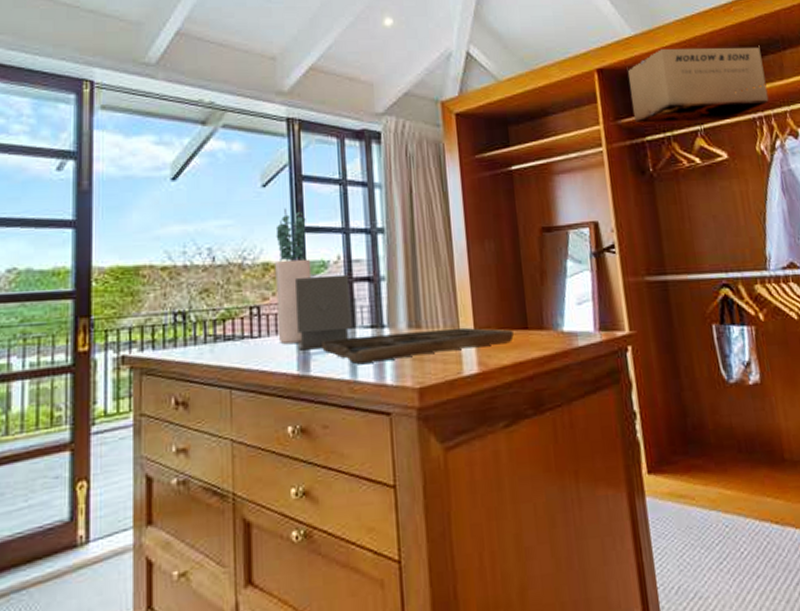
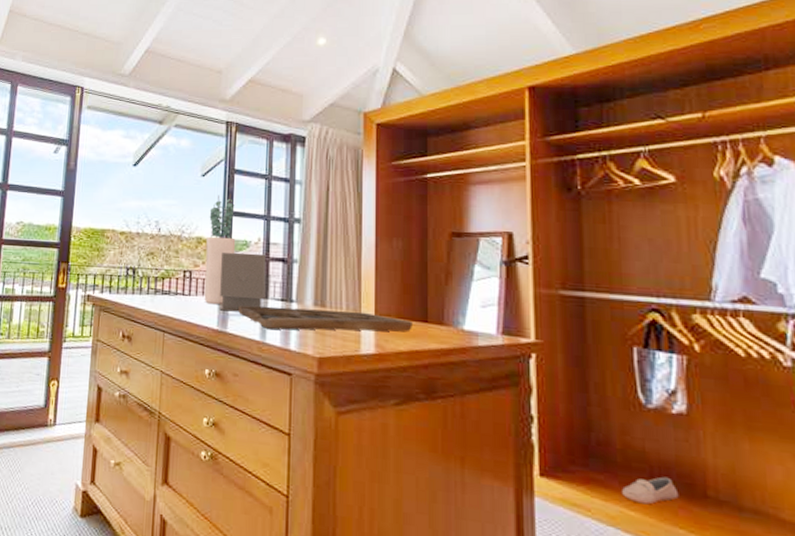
box: present [627,45,769,122] -> none [563,65,738,142]
loafer: none [718,448,764,481] -> present [622,476,679,505]

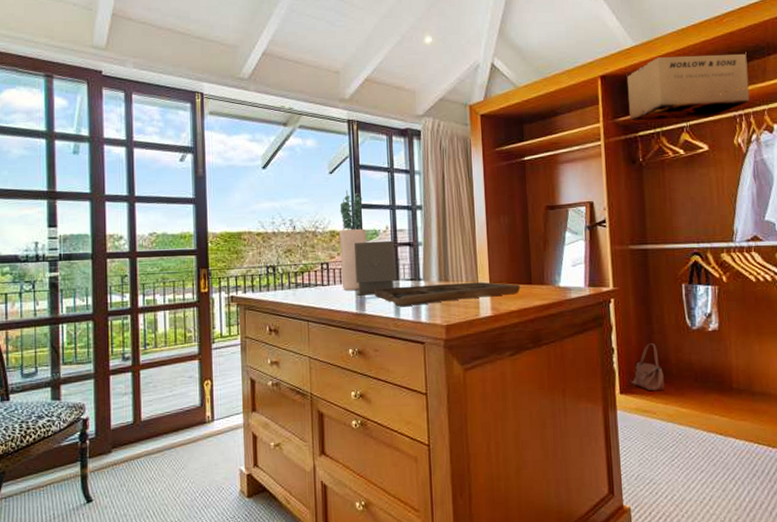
handbag: none [554,417,604,482] -> present [630,343,664,392]
box: none [563,65,738,142] -> present [626,52,750,120]
loafer: present [622,476,679,505] -> none [677,379,715,402]

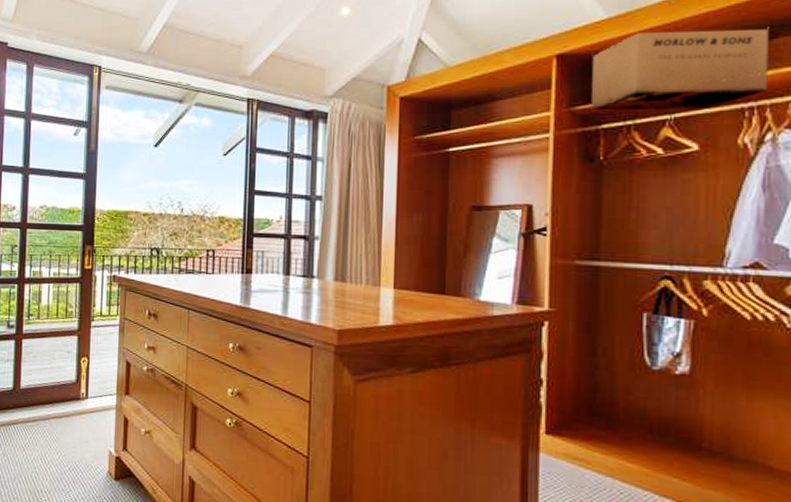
vase: present [339,188,367,291] -> none [227,173,258,283]
jewelry box: present [355,240,397,296] -> none [242,230,288,289]
decorative tray: present [374,281,520,306] -> none [261,282,430,305]
handbag: present [630,343,664,392] -> none [560,379,606,438]

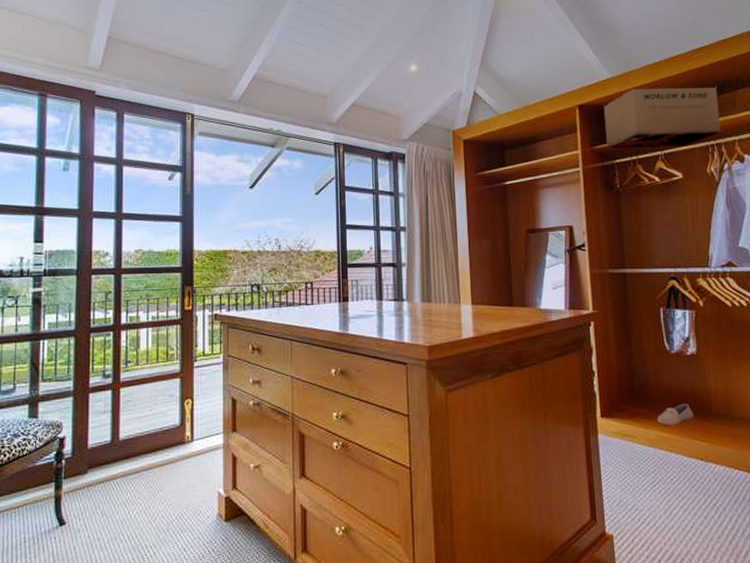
loafer: none [622,432,676,457] -> present [657,403,694,426]

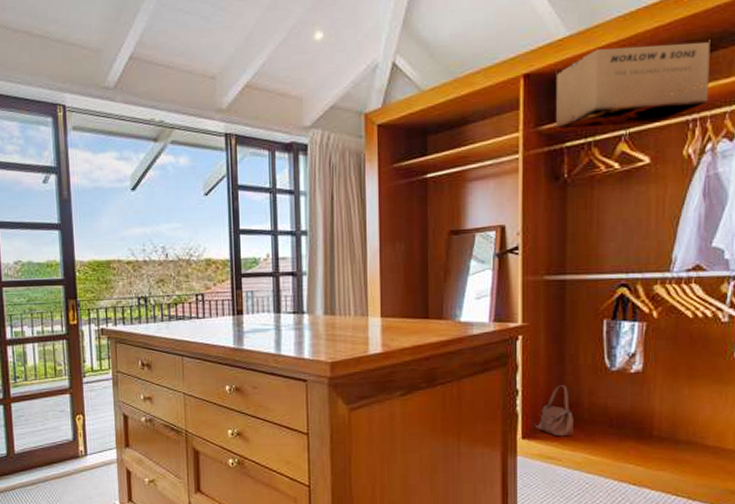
handbag: none [611,367,645,415] -> present [534,385,574,437]
loafer: present [657,403,694,426] -> none [587,425,631,449]

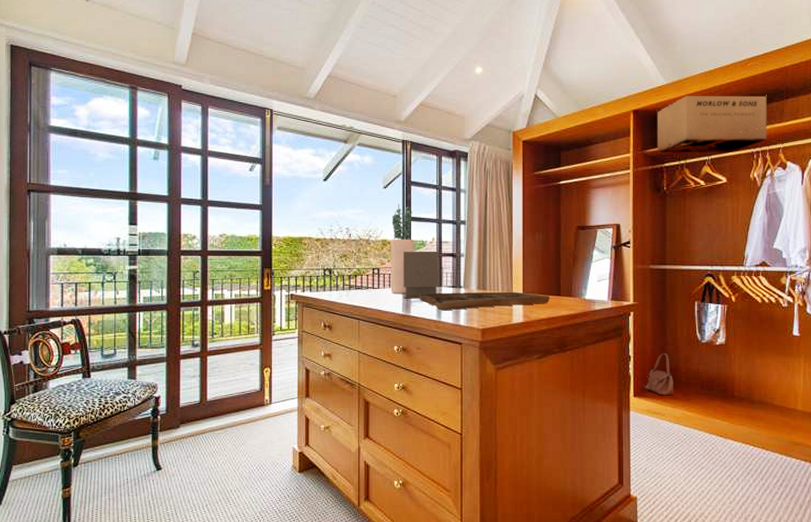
vase: none [216,212,245,325] -> present [390,202,414,295]
jewelry box: none [232,269,278,330] -> present [403,251,440,299]
decorative tray: none [253,315,415,341] -> present [419,291,550,310]

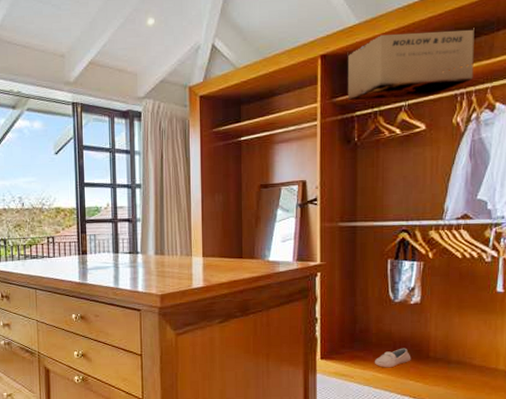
vase: present [390,202,414,295] -> none [64,168,89,263]
jewelry box: present [403,251,440,299] -> none [78,216,116,267]
decorative tray: present [419,291,550,310] -> none [95,255,231,277]
handbag: present [643,353,674,396] -> none [331,314,363,358]
loafer: none [684,387,718,407] -> present [375,348,411,368]

